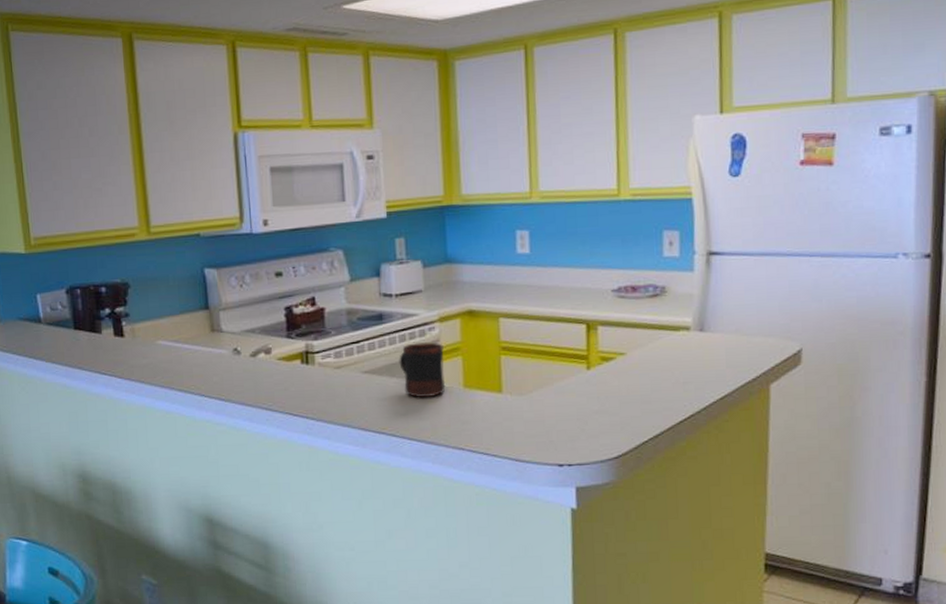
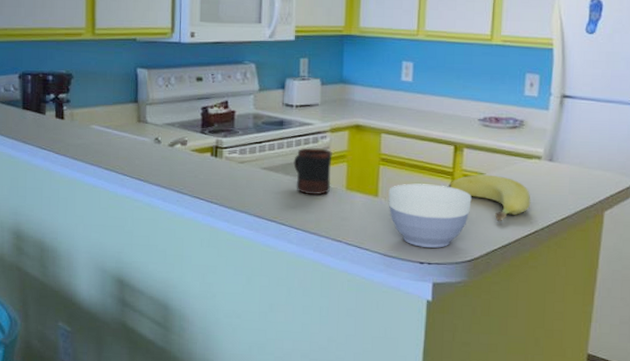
bowl: none [514,371,613,447] -> present [388,183,472,248]
banana: none [582,354,683,409] -> present [447,175,531,222]

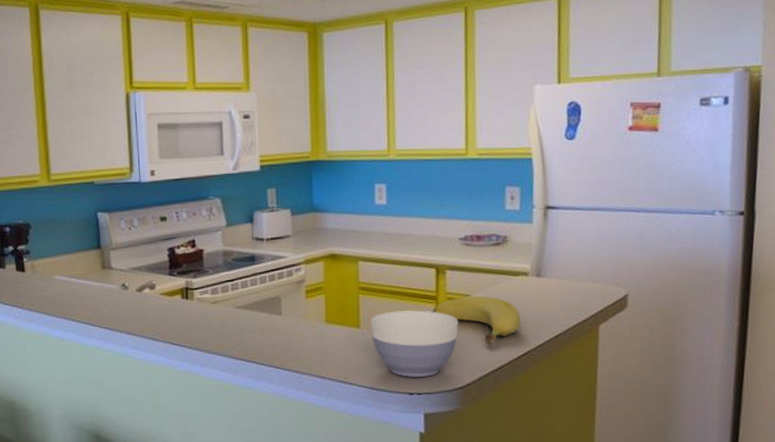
mug: present [293,148,332,195] -> none [268,282,310,331]

